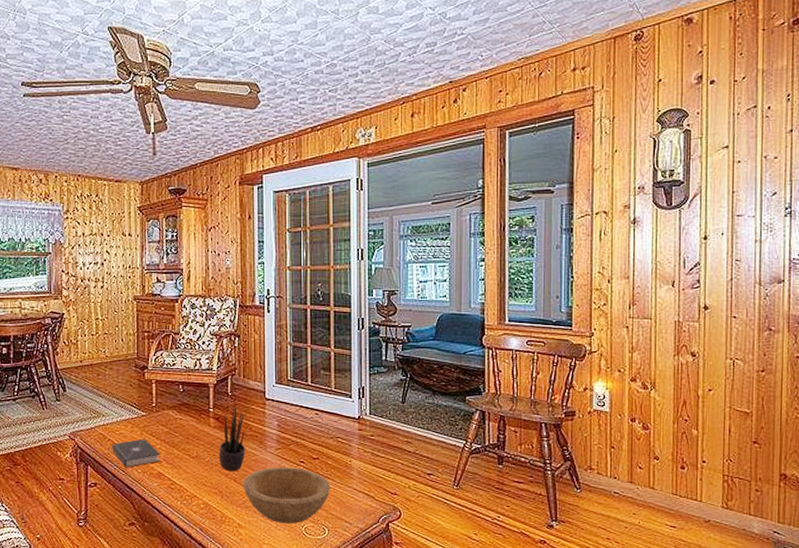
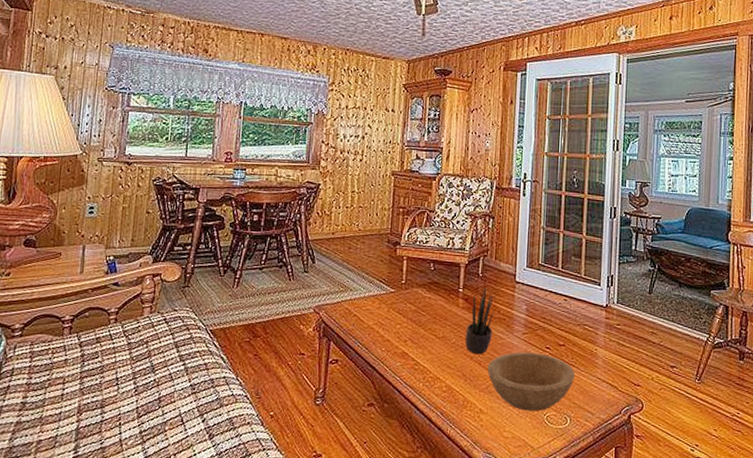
book: present [112,438,160,468] -> none [357,315,406,346]

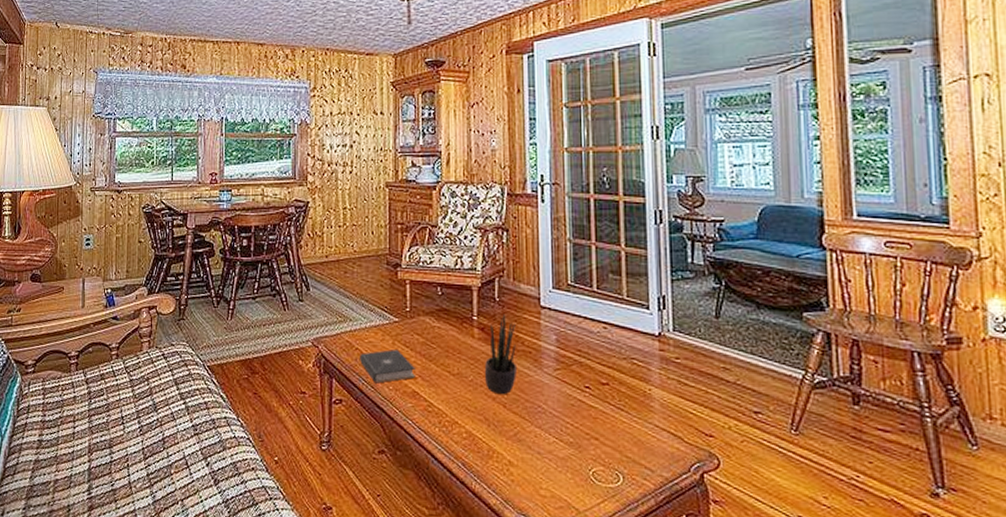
book: none [357,315,406,346] -> present [360,348,415,383]
bowl: present [487,352,576,412] -> none [514,392,626,466]

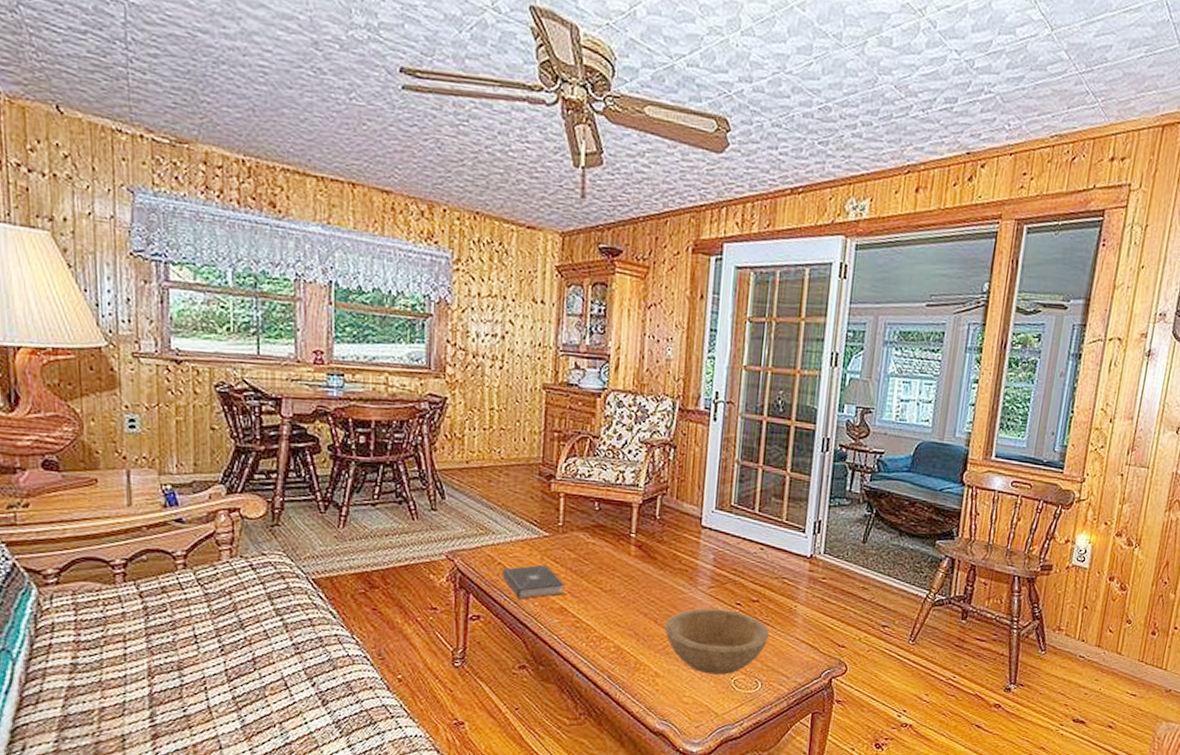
potted plant: present [484,314,518,395] -> none [637,532,674,611]
bowl: none [514,392,626,466] -> present [665,608,770,675]

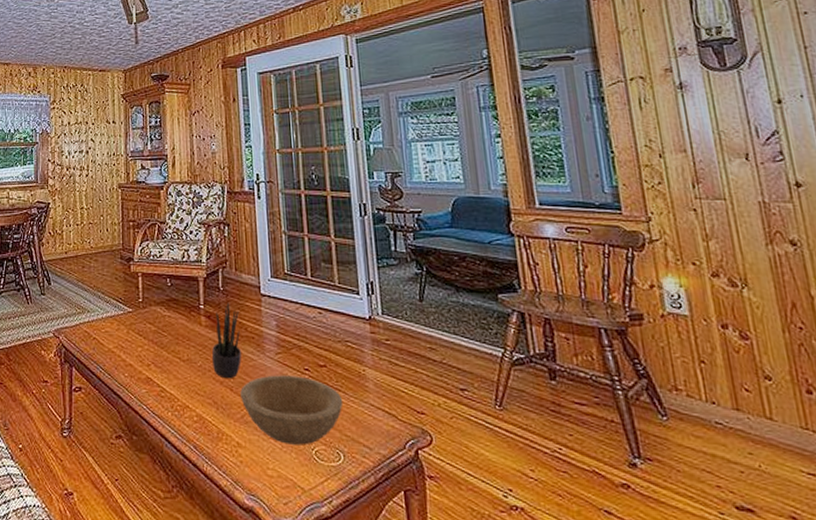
book: present [503,564,565,599] -> none [97,337,149,371]
potted plant: none [637,532,674,611] -> present [211,302,242,379]

